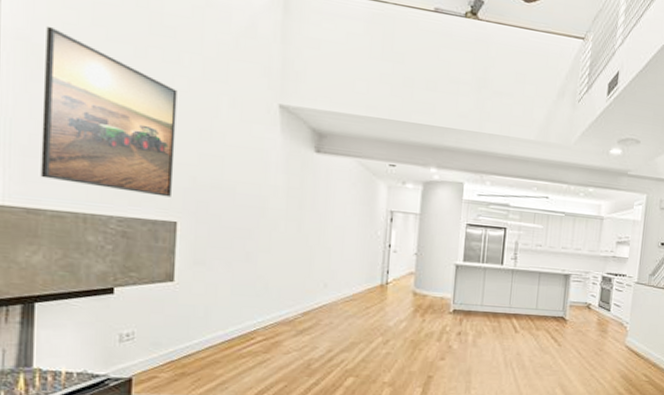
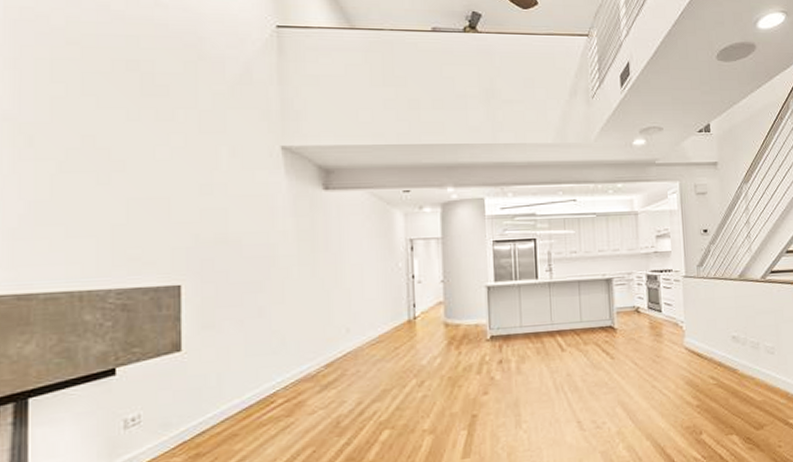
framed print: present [40,26,177,197] -> none [31,102,175,261]

